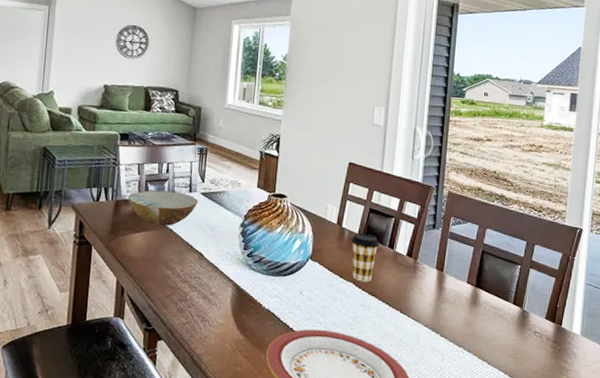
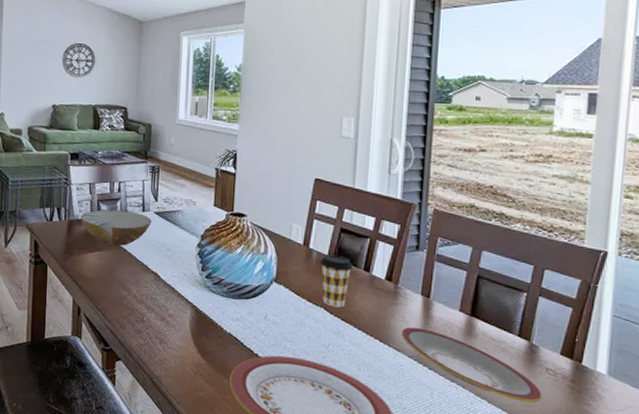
plate: none [418,298,530,362] -> present [401,327,542,403]

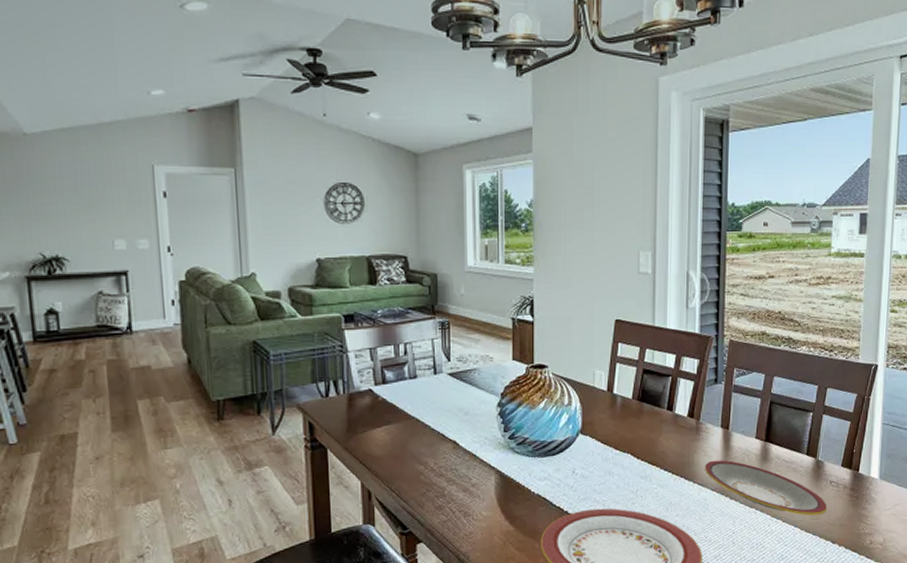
bowl: present [81,209,152,246] -> none [362,375,446,417]
coffee cup: present [320,254,353,308] -> none [624,397,657,451]

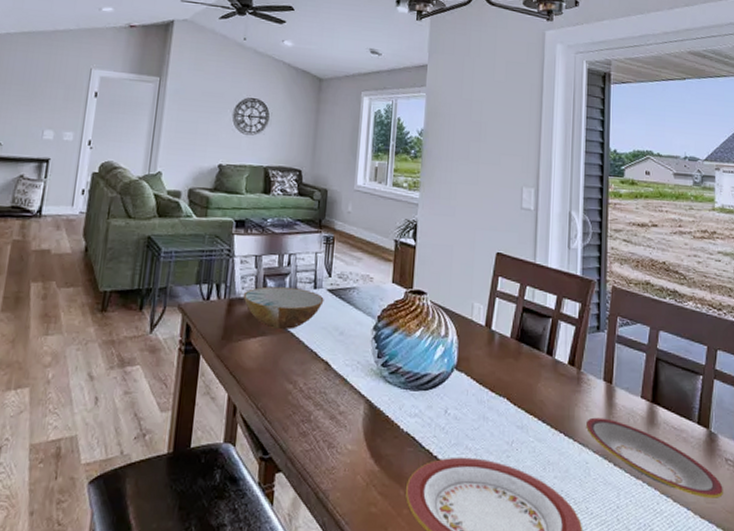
bowl: none [362,375,446,417] -> present [243,286,324,329]

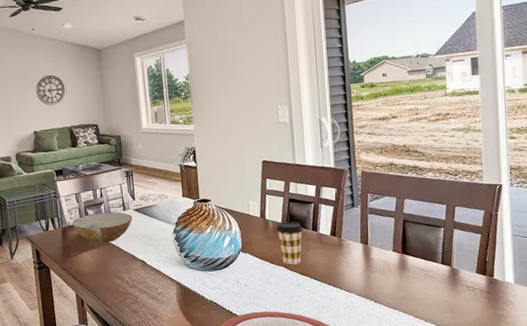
coffee cup: none [502,337,536,397] -> present [276,221,303,265]
plate: present [585,417,723,498] -> none [349,270,466,316]

